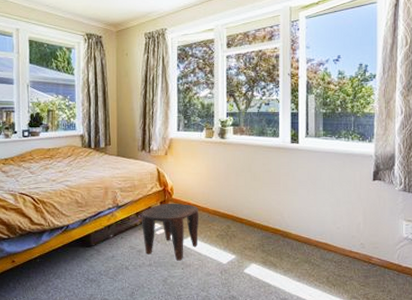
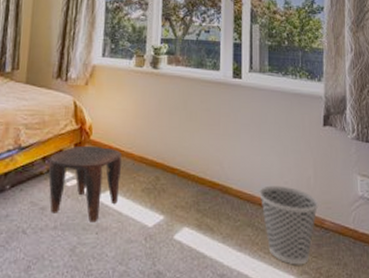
wastebasket: none [315,230,367,292] -> present [259,185,319,265]

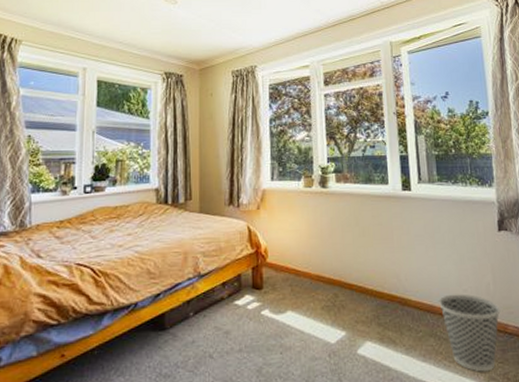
stool: present [48,145,122,223] -> none [229,268,300,343]

